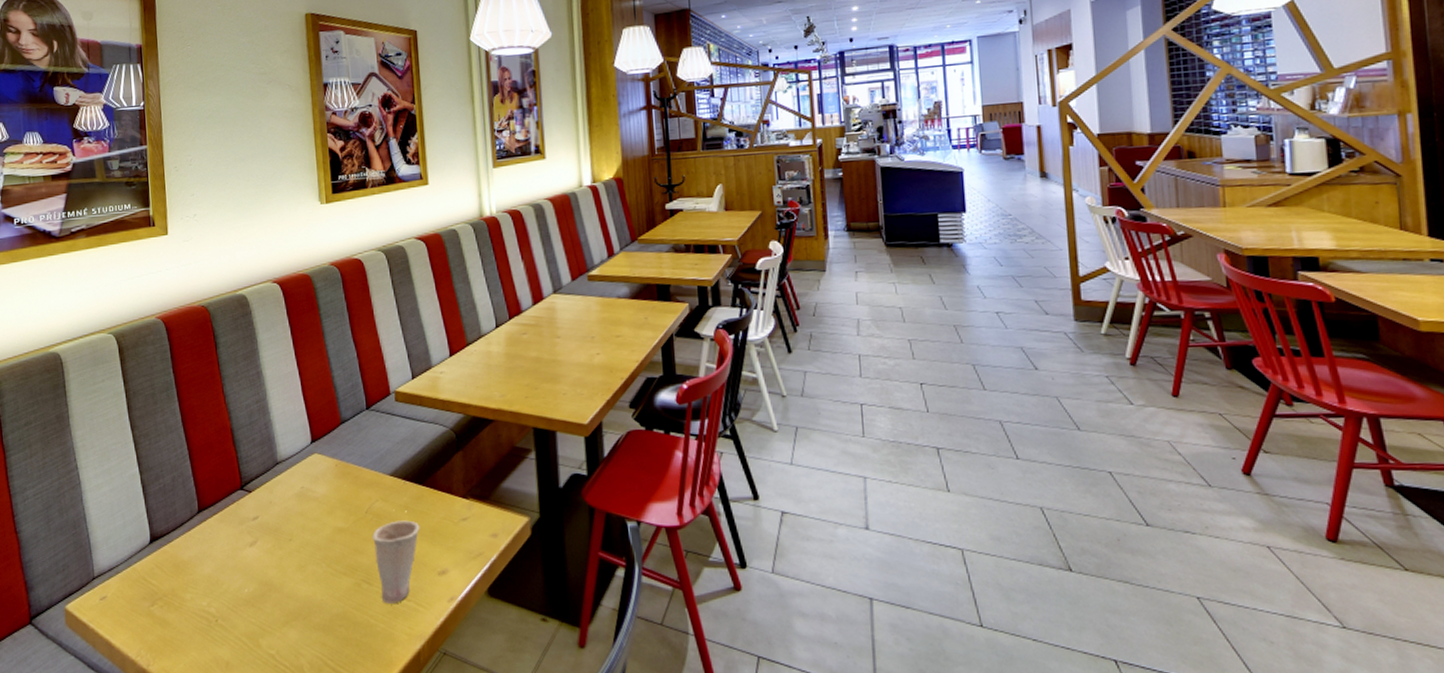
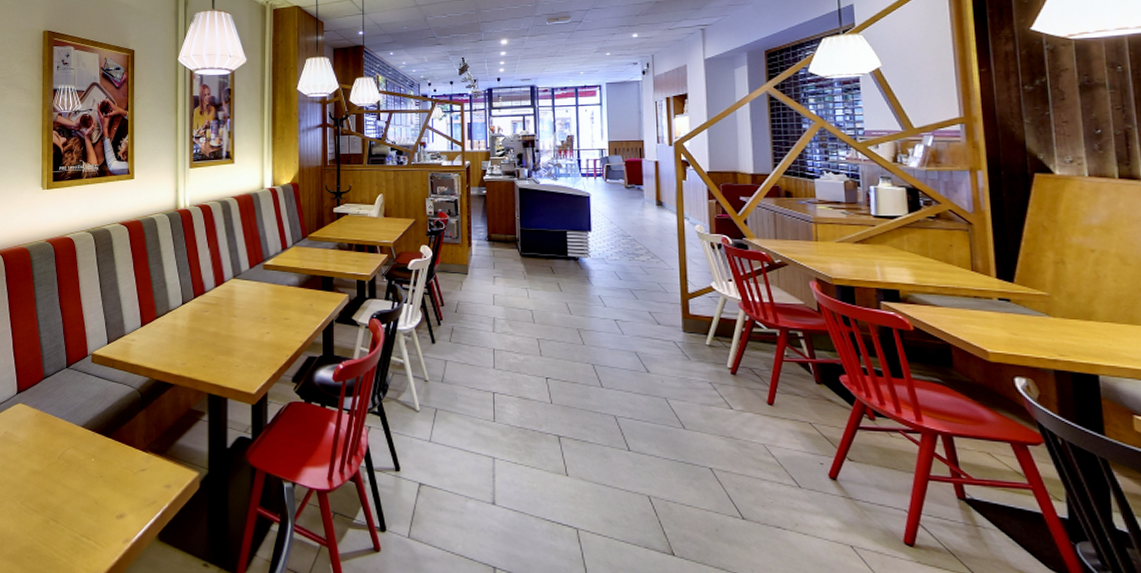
cup: present [372,520,420,604] -> none [62,467,104,541]

